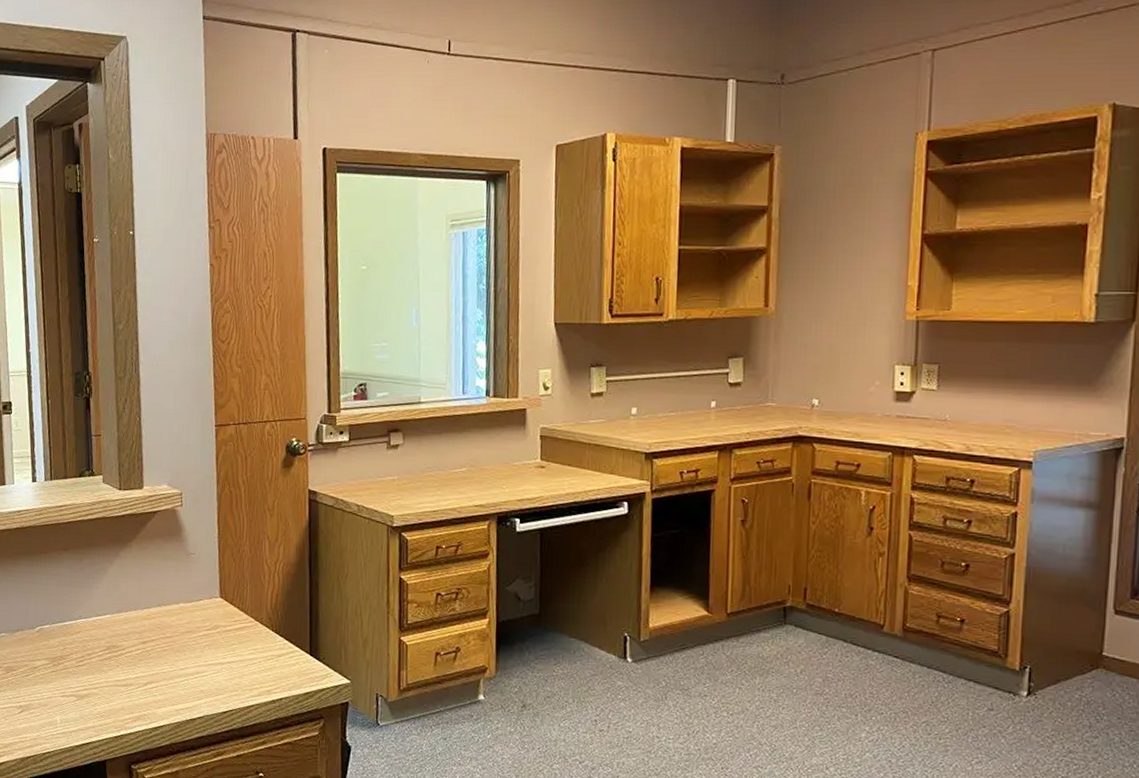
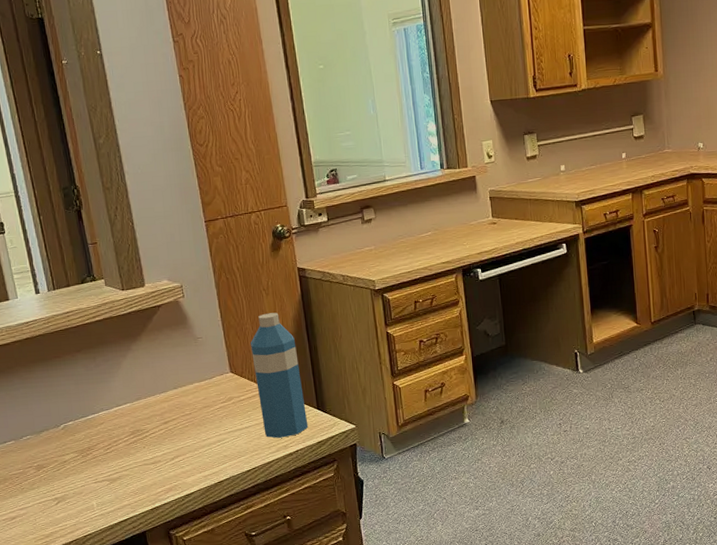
water bottle: none [245,536,297,681] -> present [251,312,309,438]

